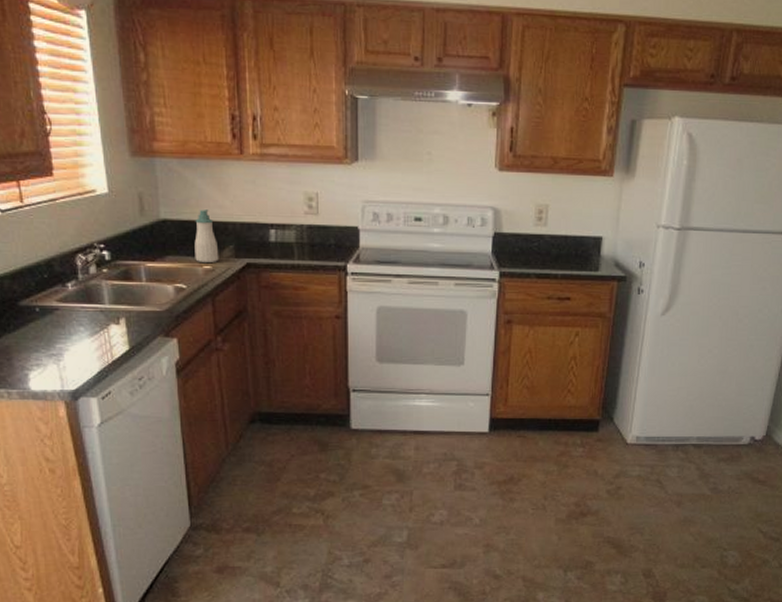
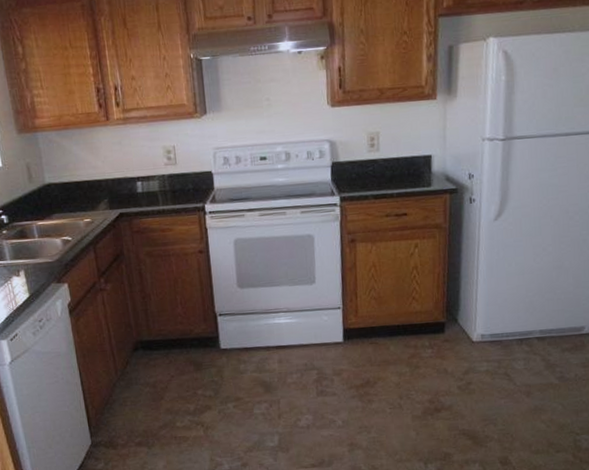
soap bottle: present [194,209,219,264] -> none [74,171,97,217]

